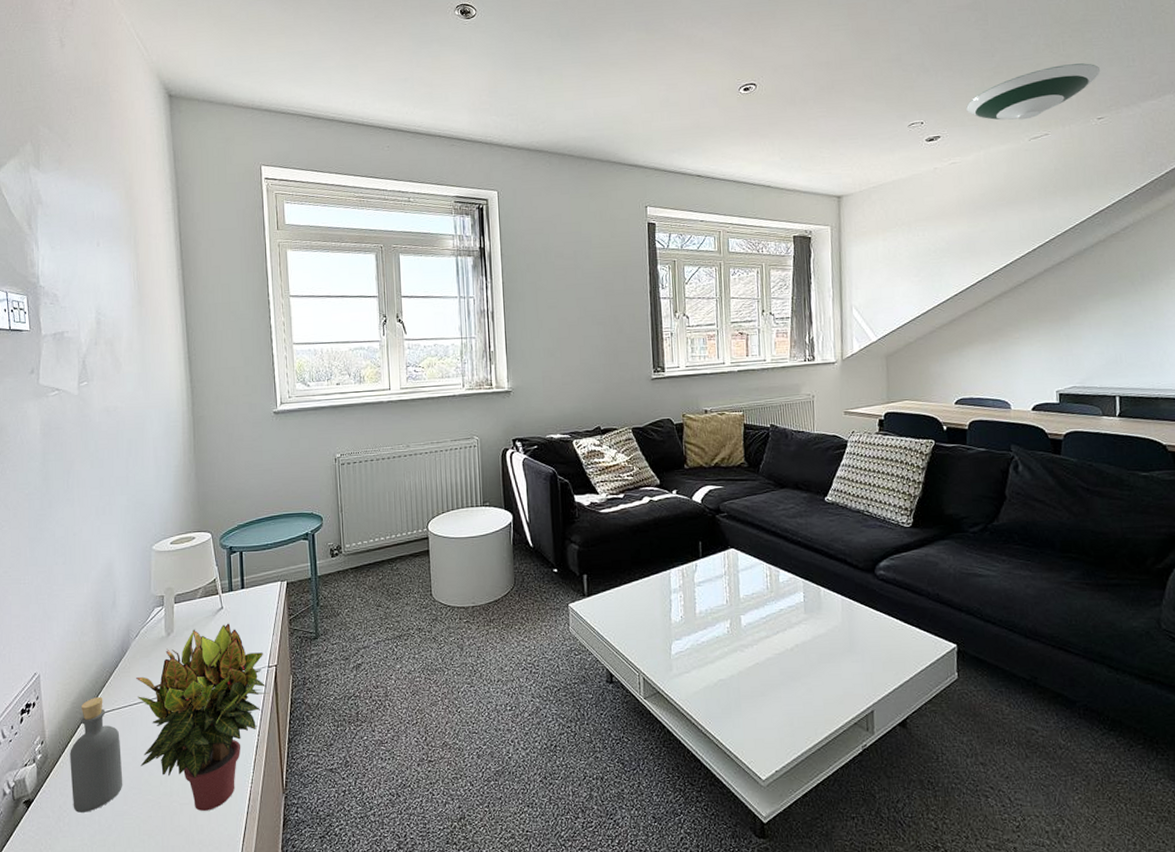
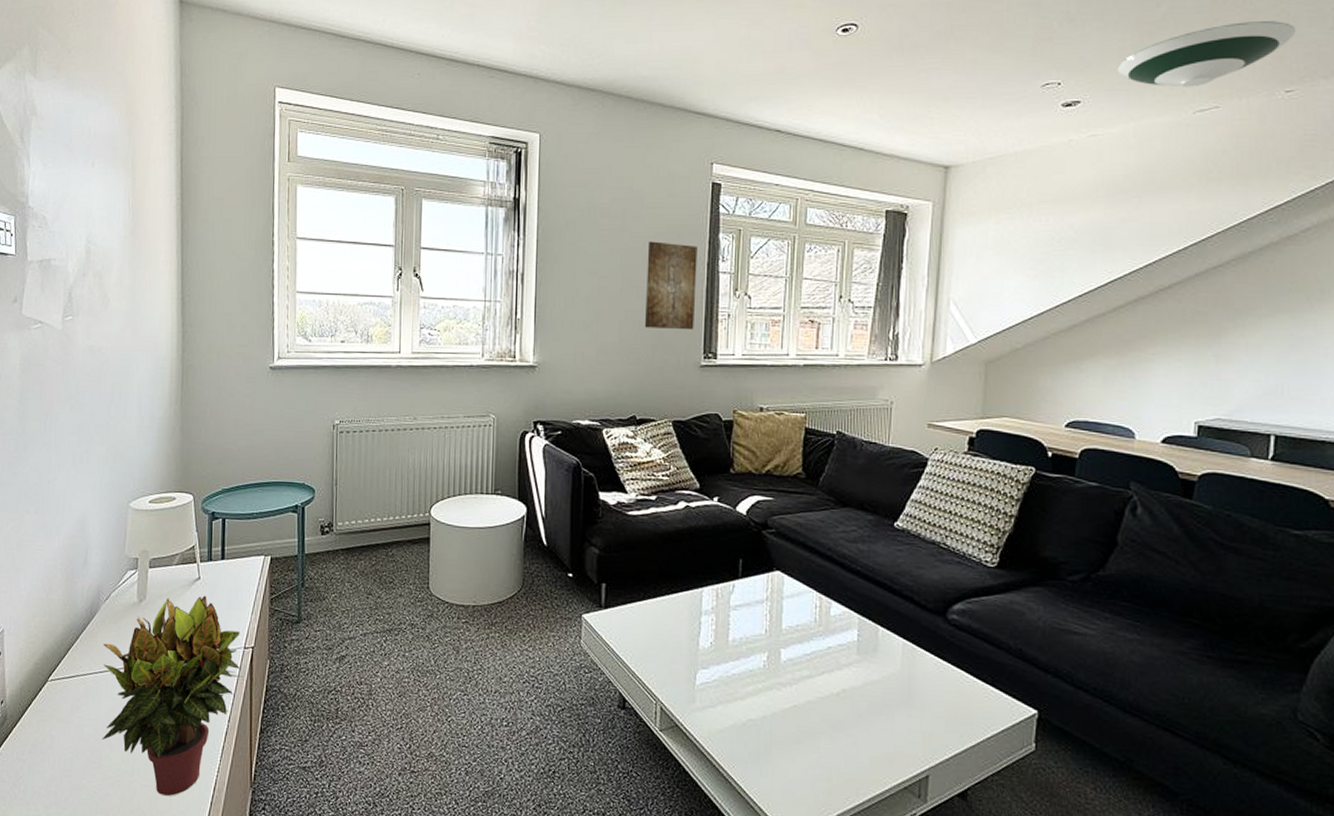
bottle: present [70,697,123,813] -> none [29,660,83,782]
wall art: none [598,276,643,350] -> present [644,241,697,330]

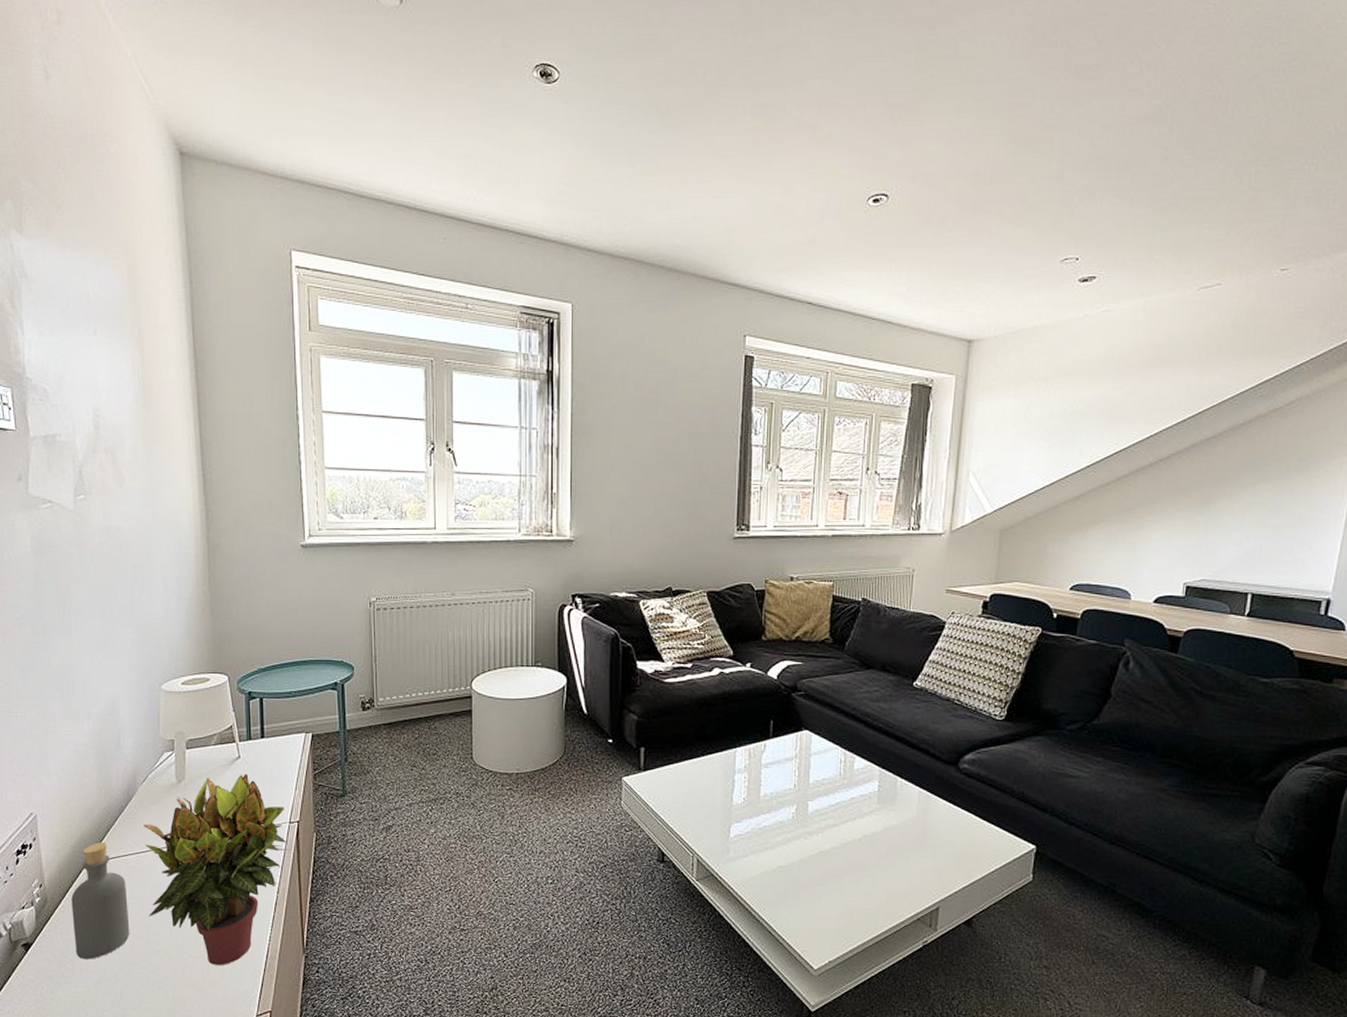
bottle: none [29,660,83,782] -> present [71,843,130,959]
wall art: present [644,241,697,330] -> none [679,415,731,503]
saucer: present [1117,21,1296,87] -> none [1131,200,1294,264]

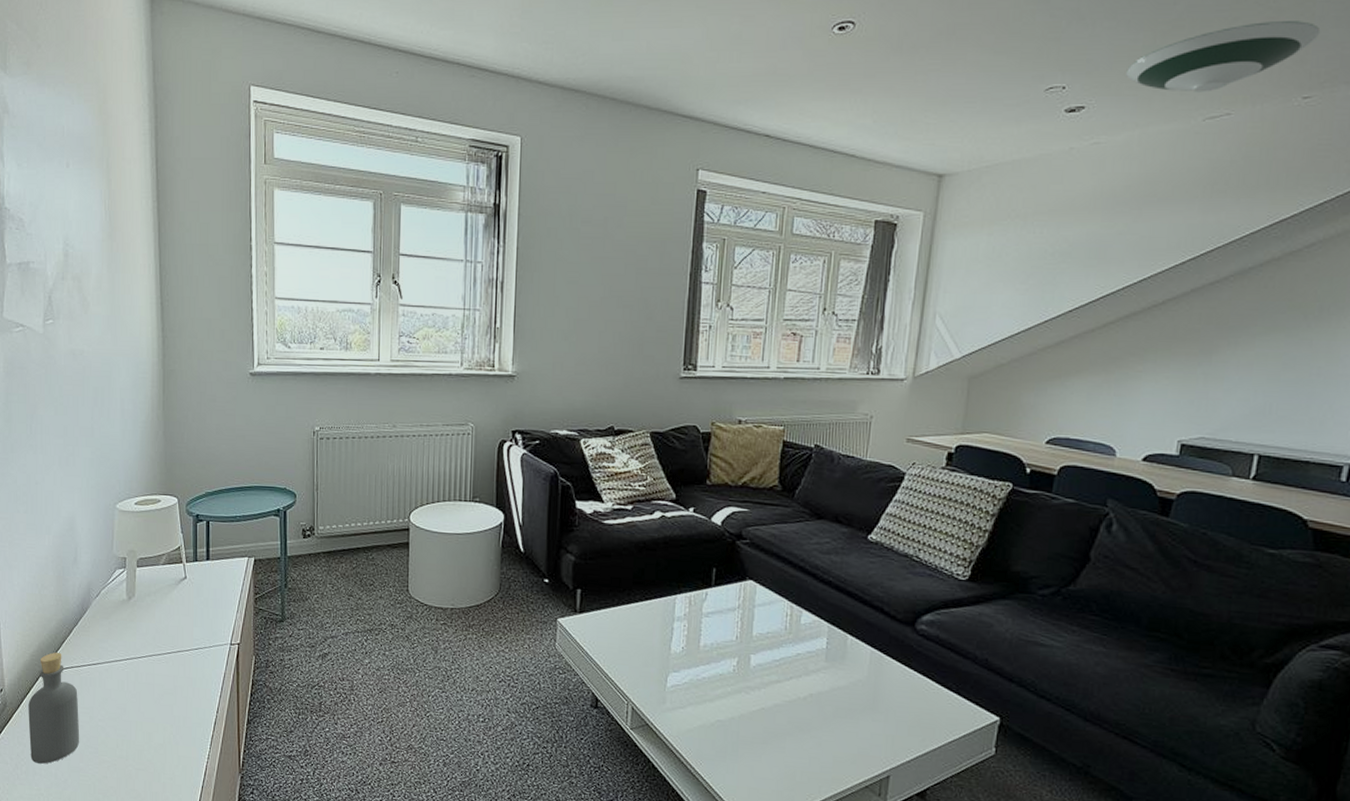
potted plant: present [144,774,290,965] -> none [96,594,230,780]
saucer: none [1131,200,1294,264] -> present [1126,21,1321,93]

